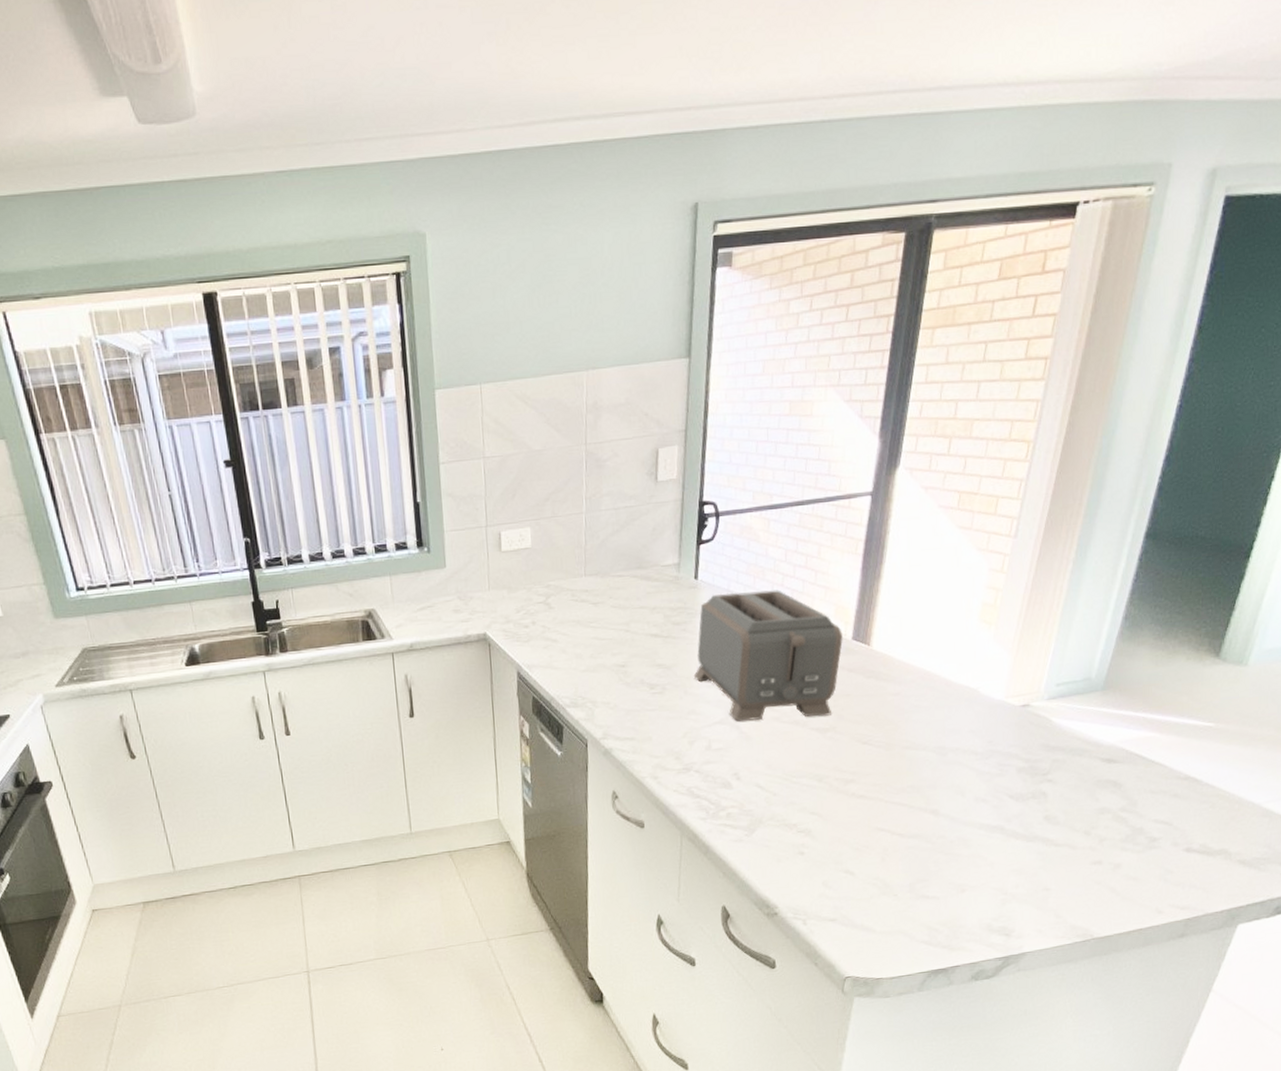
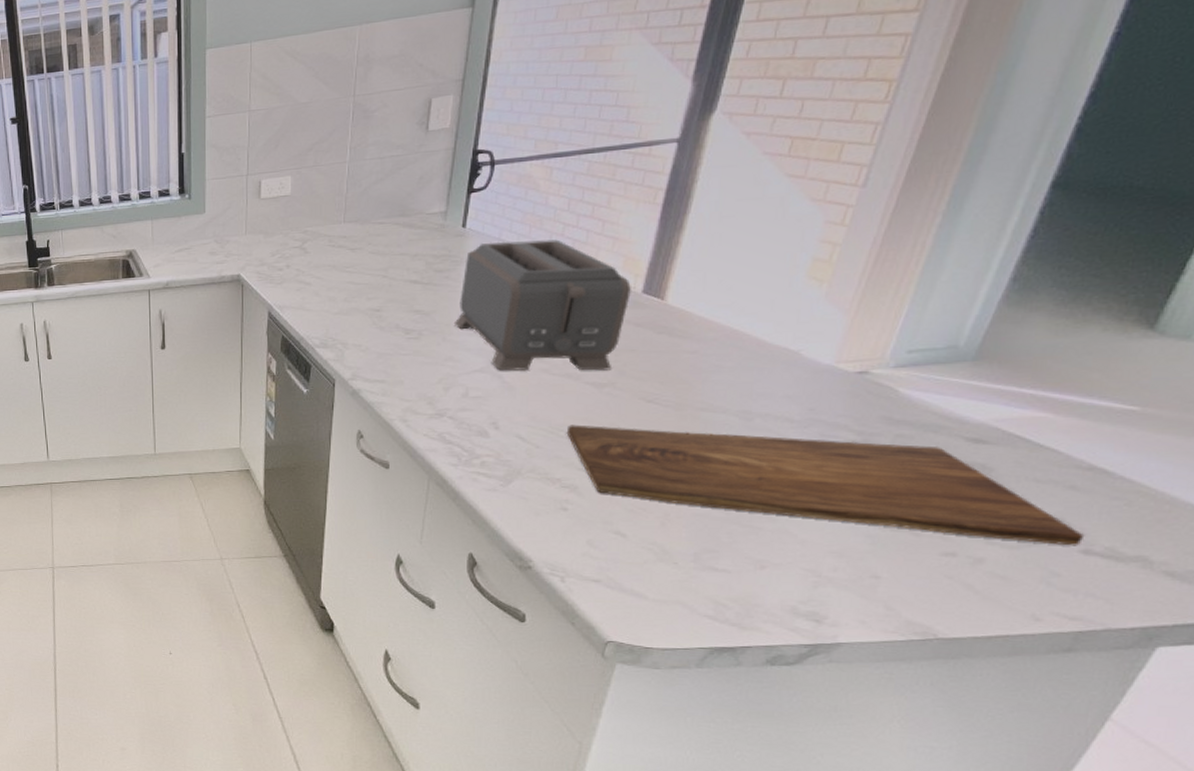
cutting board: none [798,768,1186,846] -> present [566,425,1085,546]

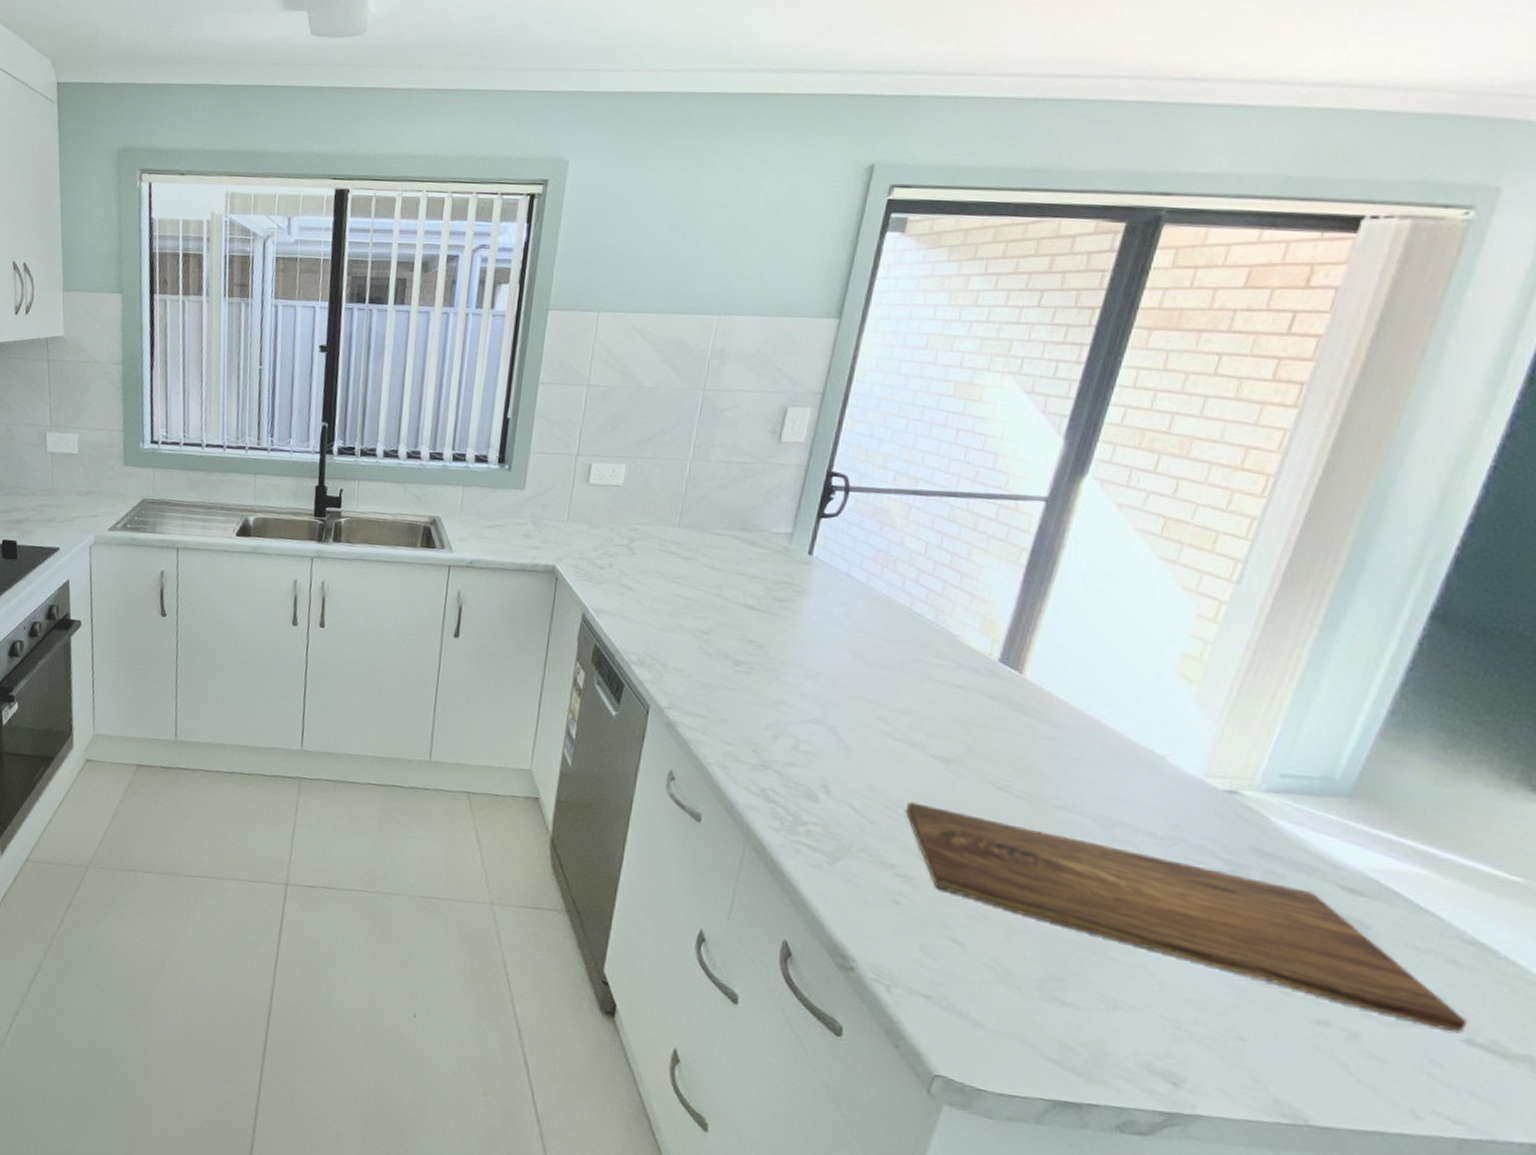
toaster: present [453,239,631,371] -> none [789,576,987,745]

